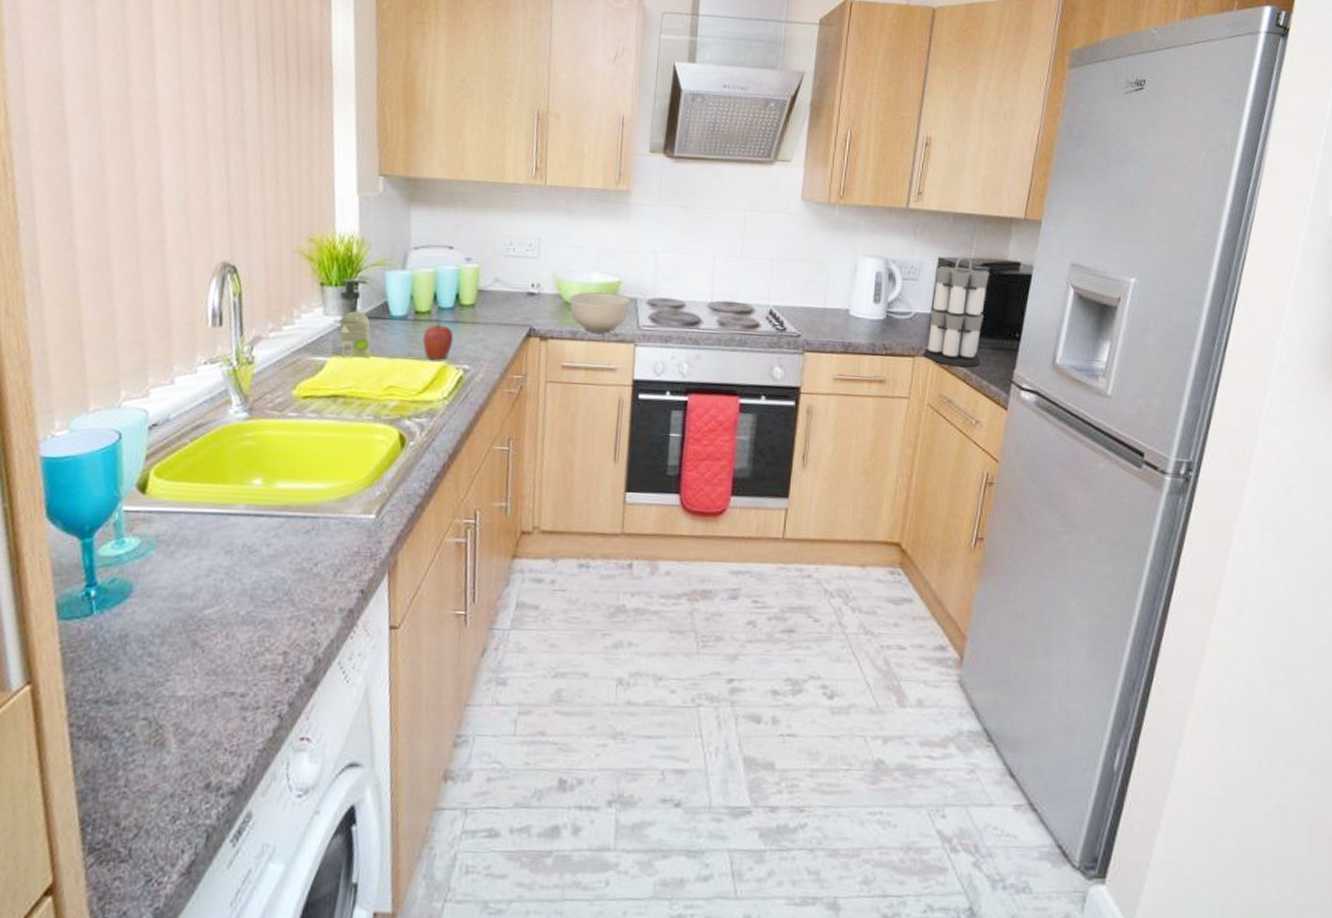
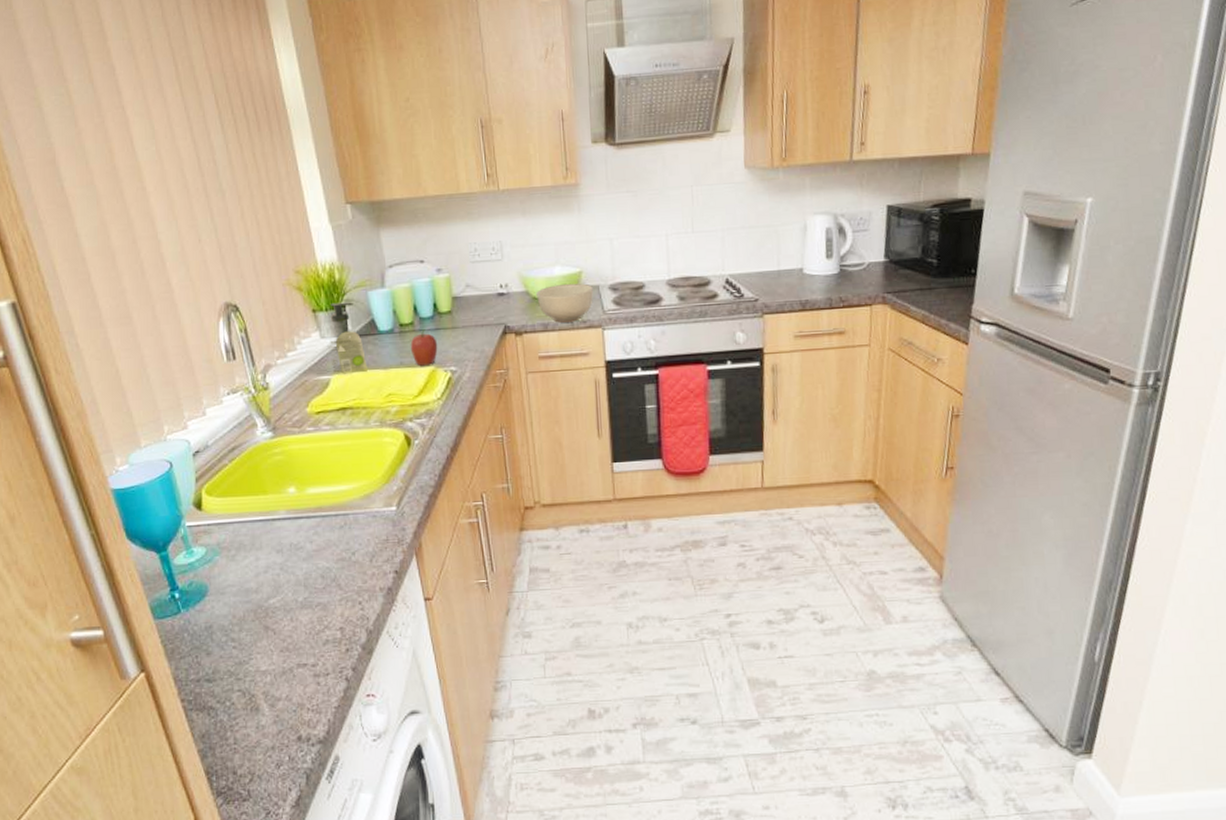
spice rack: present [923,256,990,368] -> none [880,200,941,310]

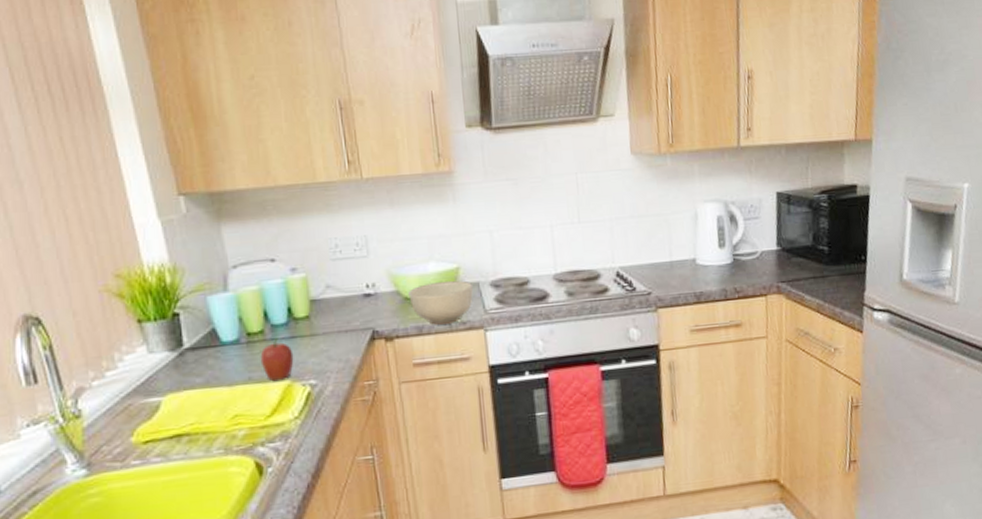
soap dispenser: present [327,302,368,376] -> none [157,309,208,397]

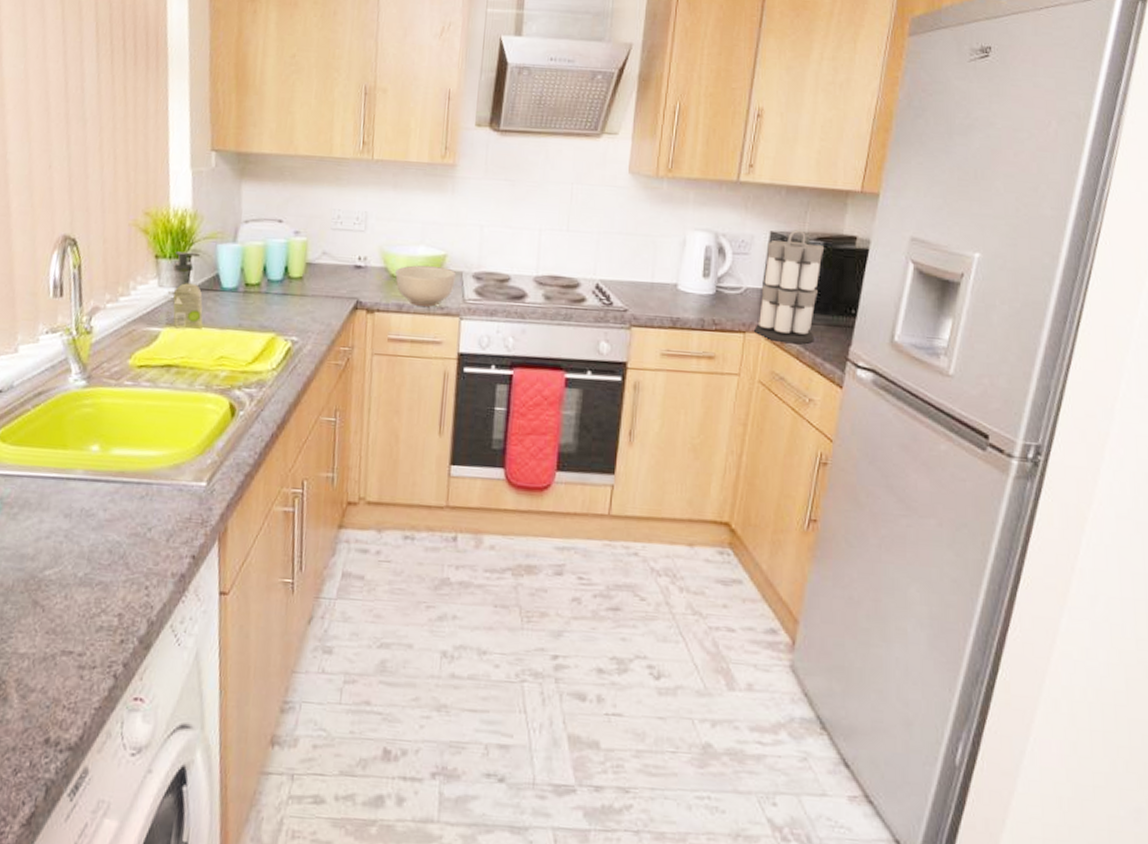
soap dispenser: none [157,309,208,397] -> present [164,251,203,331]
fruit: present [260,338,294,381] -> none [252,292,283,332]
spice rack: none [775,186,832,299] -> present [754,230,825,344]

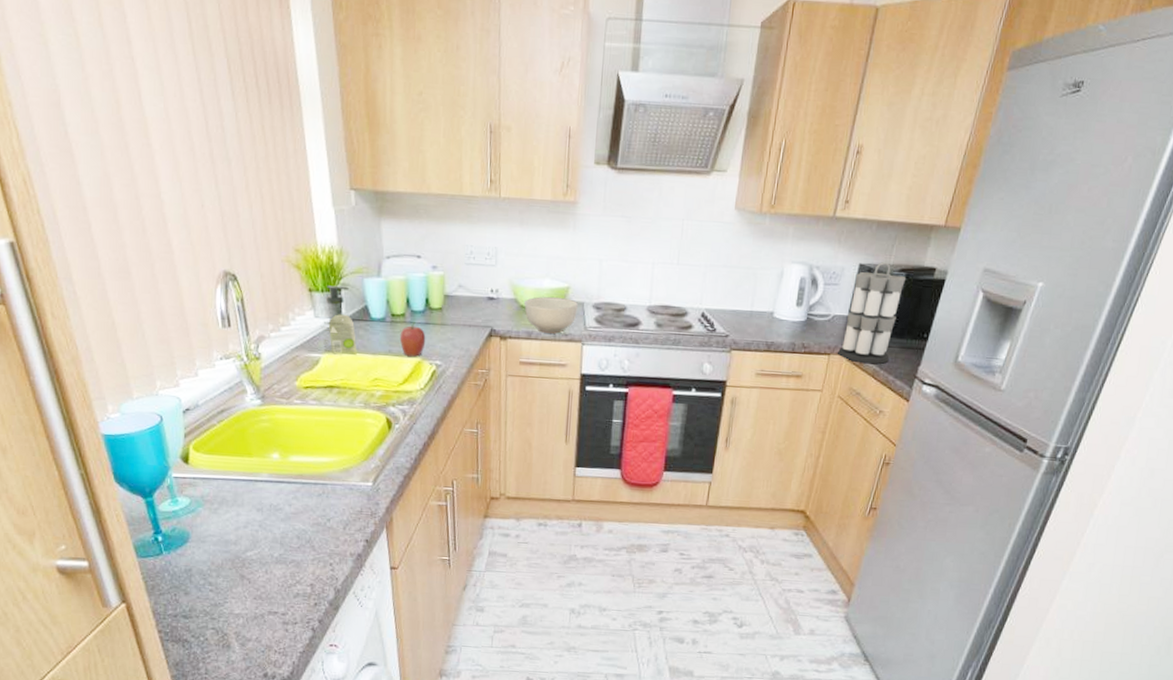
fruit: none [252,292,283,332] -> present [399,322,426,357]

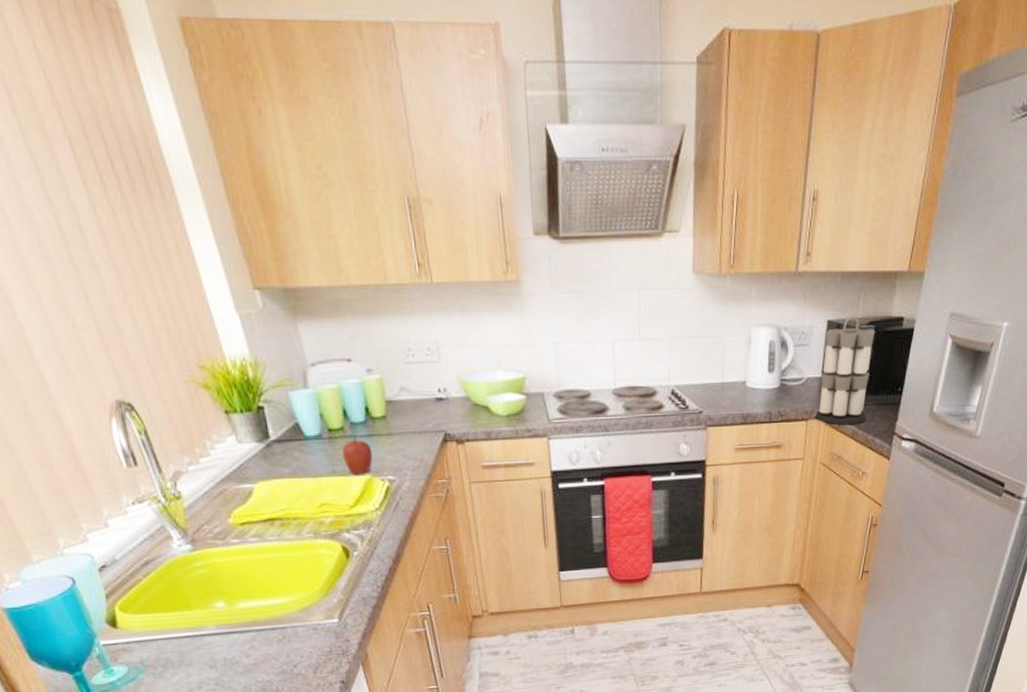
soap dispenser: present [320,285,357,356] -> none [245,403,296,484]
bowl: present [524,297,579,334] -> none [478,390,539,431]

